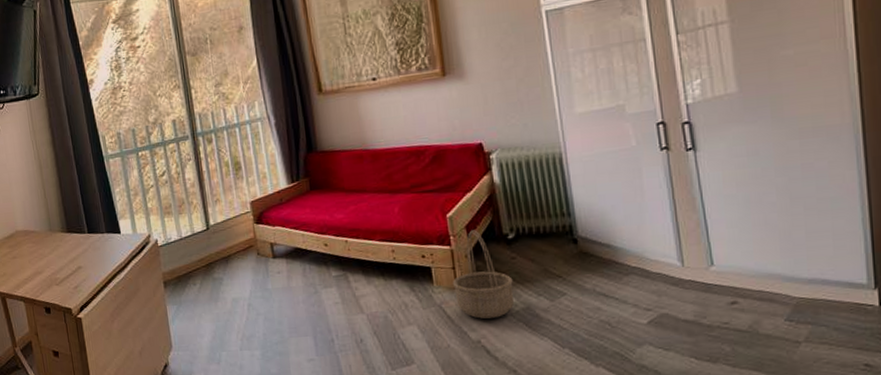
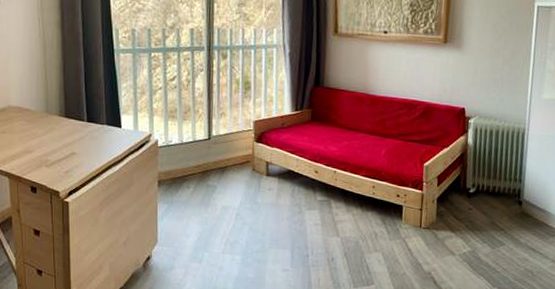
basket: present [452,230,514,319] -> none [417,180,466,256]

